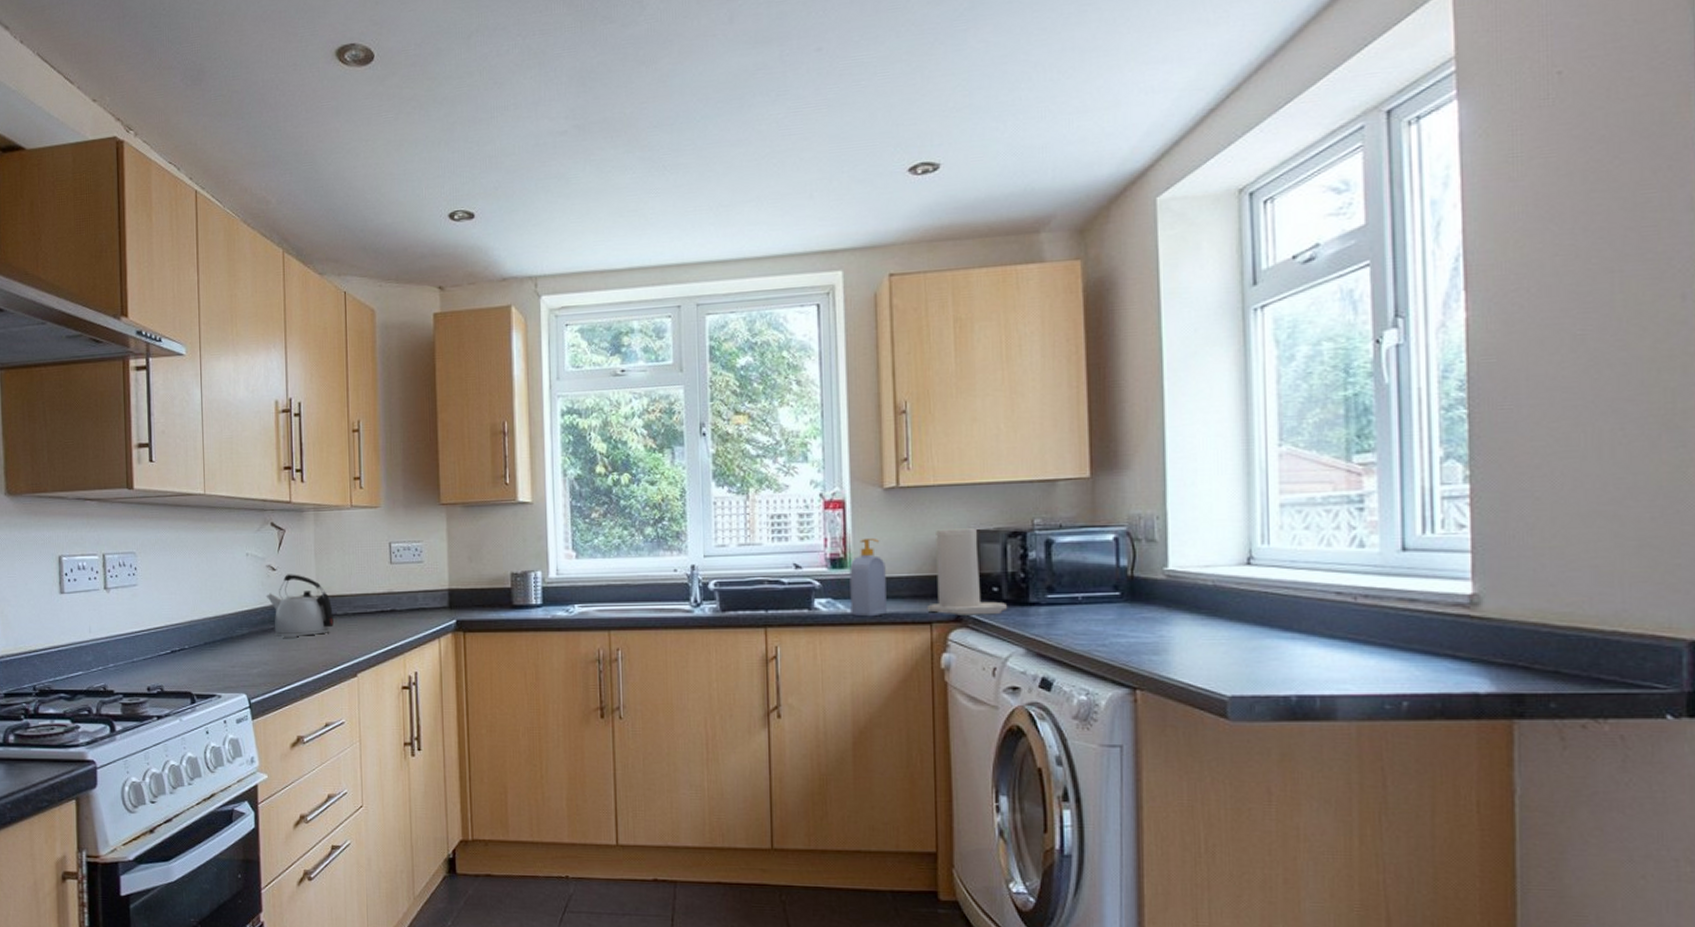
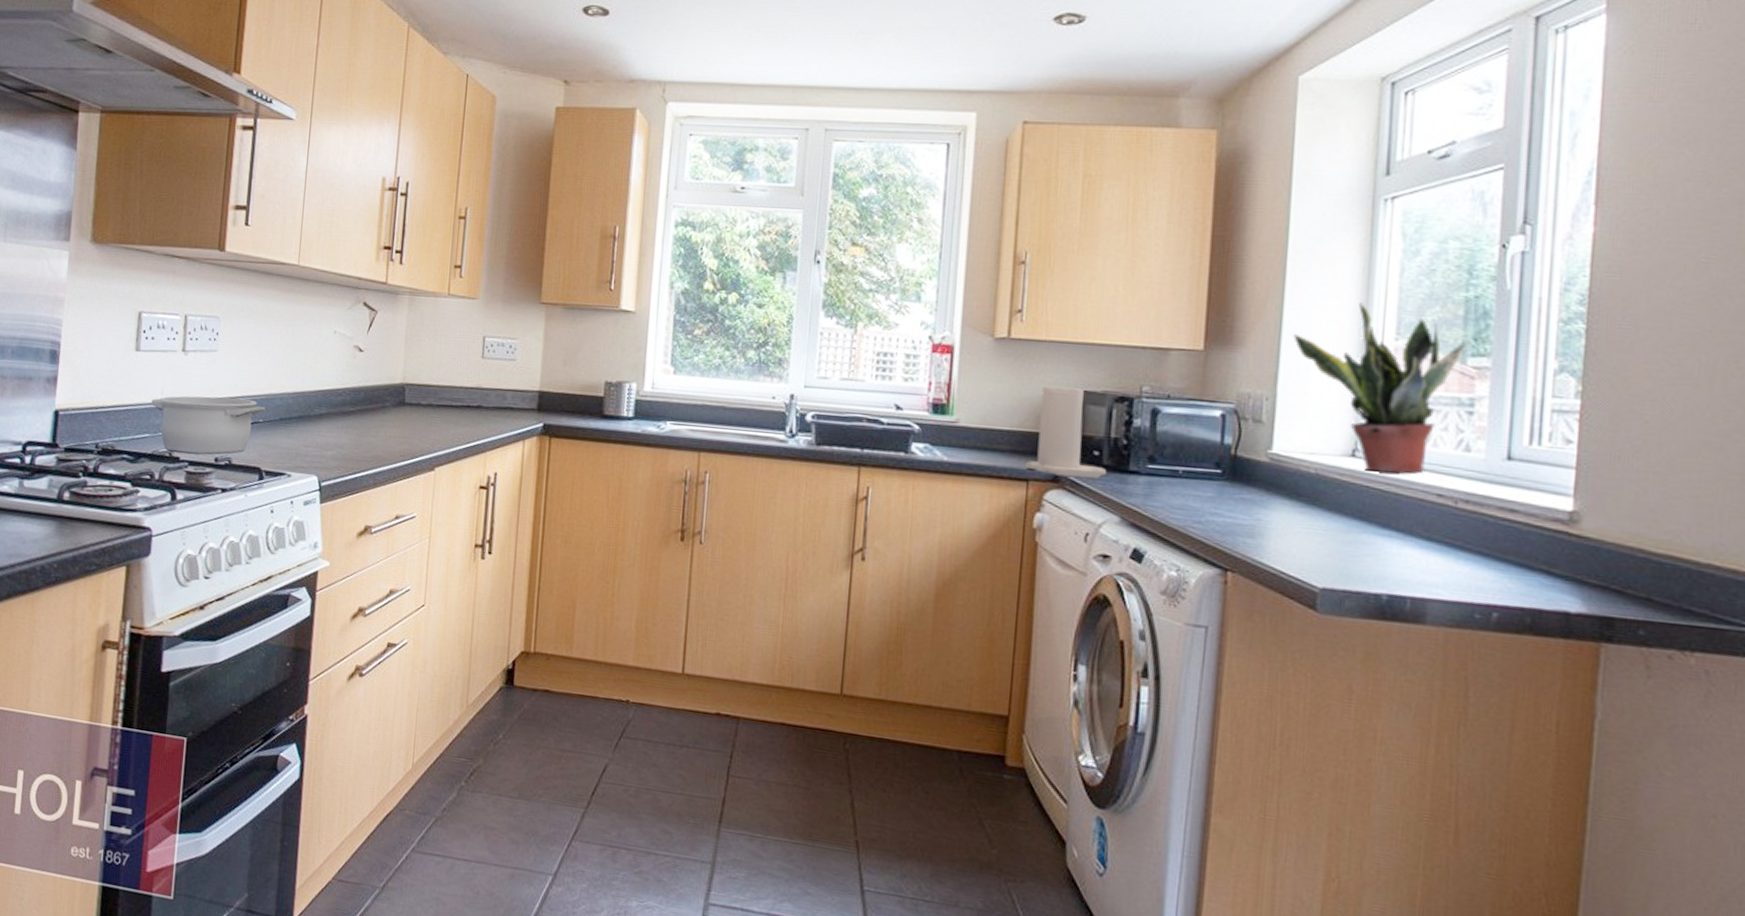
cooking pot: none [80,628,190,687] -> present [151,396,266,455]
kettle: present [266,574,334,639] -> none [349,357,417,425]
soap bottle: present [849,539,887,617] -> none [947,387,988,468]
potted plant: none [1177,413,1351,577] -> present [1293,303,1468,474]

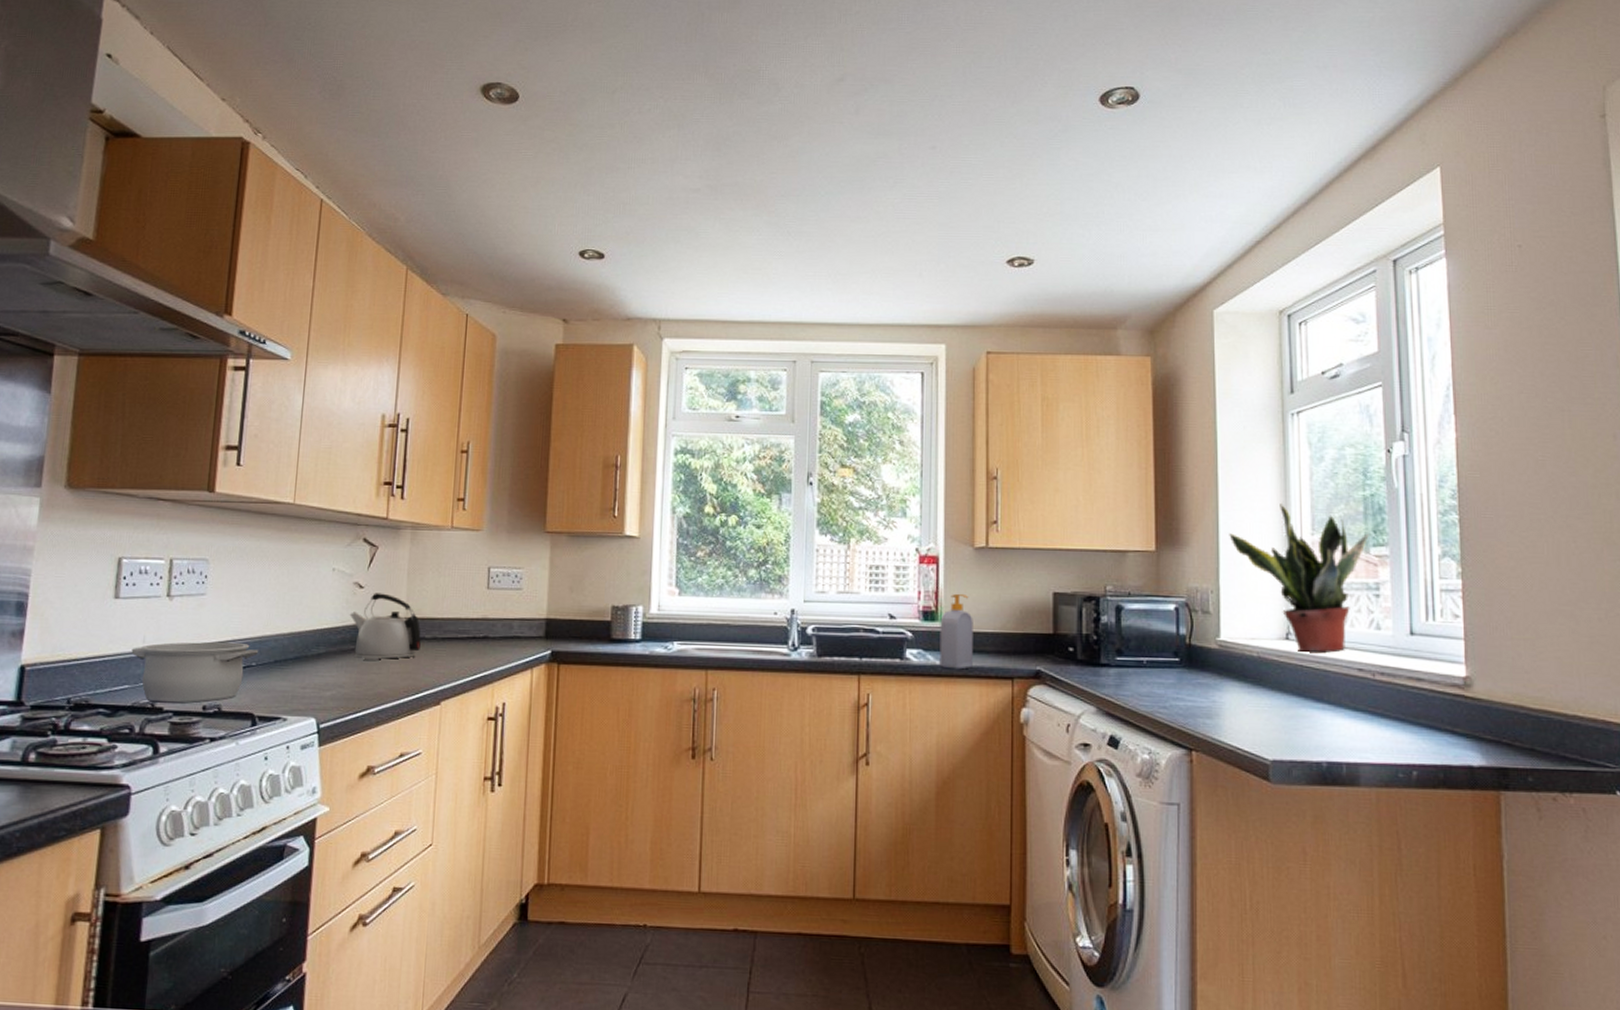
kettle: none [349,357,417,425] -> present [349,593,421,661]
soap bottle: none [947,387,988,468] -> present [939,594,973,670]
paper towel: present [1025,385,1107,480] -> none [1009,589,1082,674]

